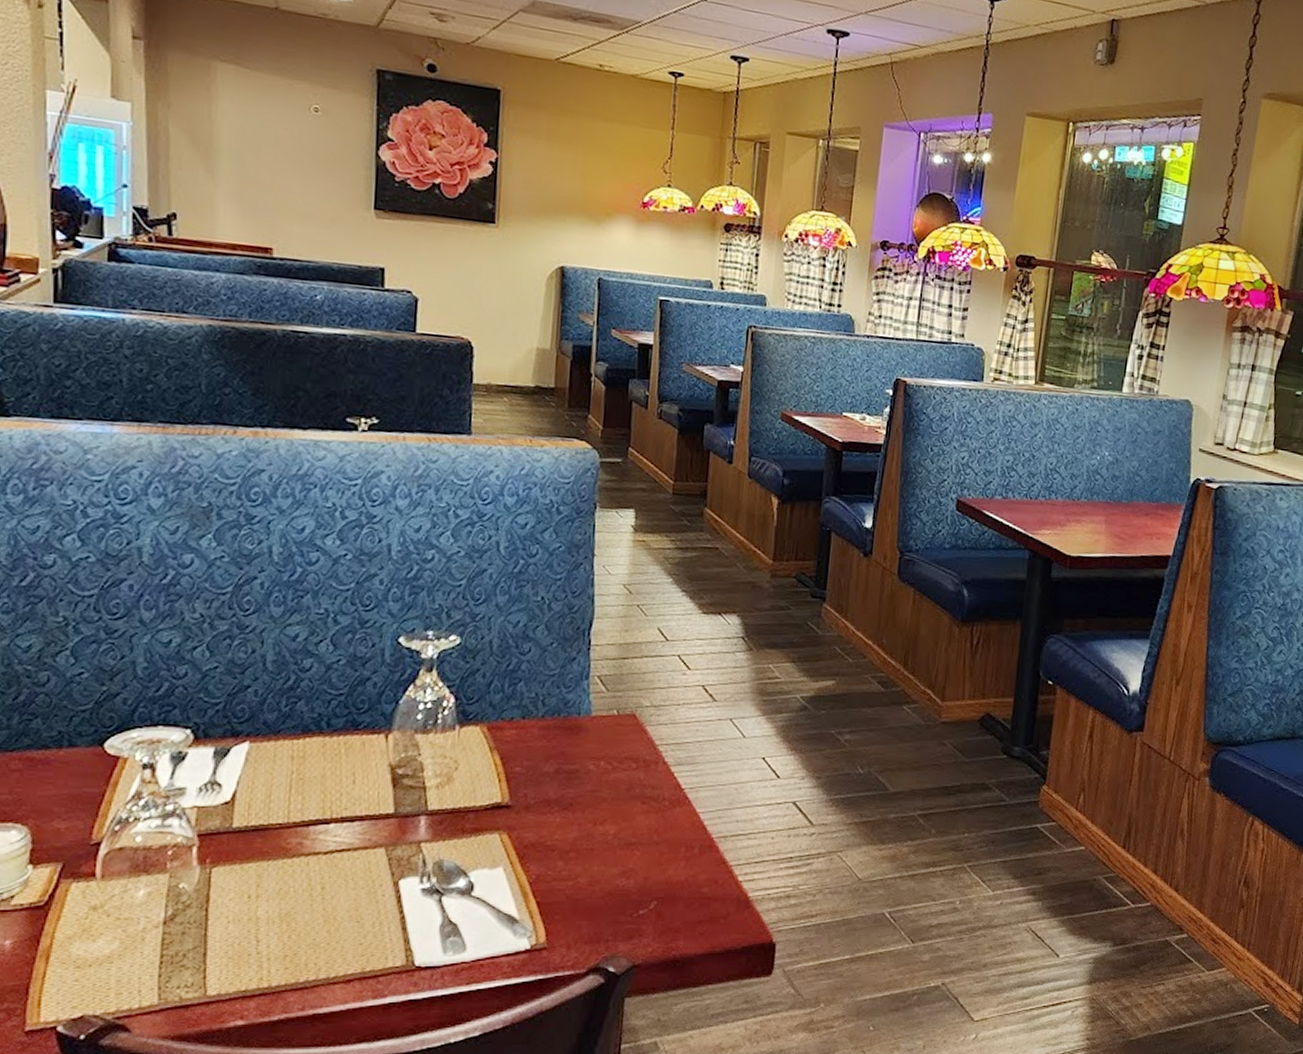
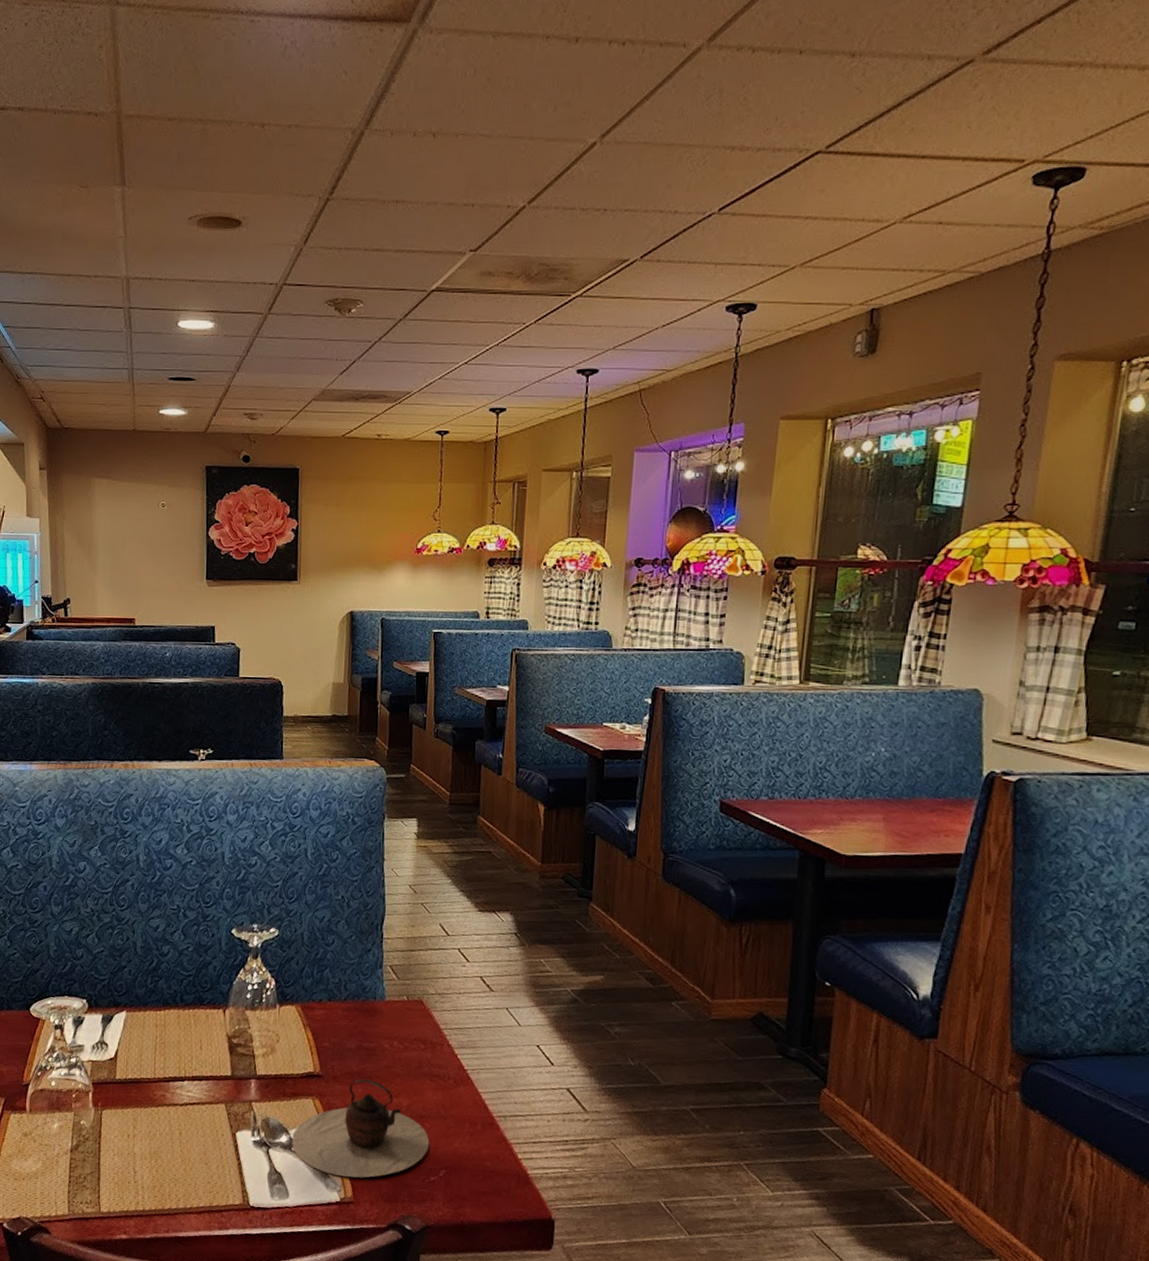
teapot: none [471,807,640,921] -> present [292,1079,430,1178]

